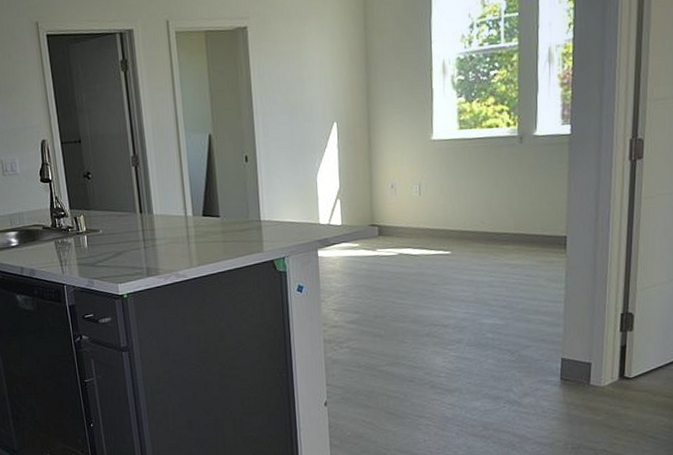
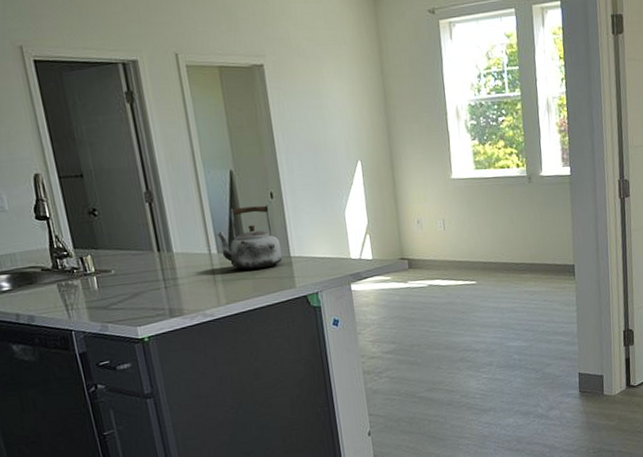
kettle: none [191,167,253,233] -> present [215,204,283,270]

